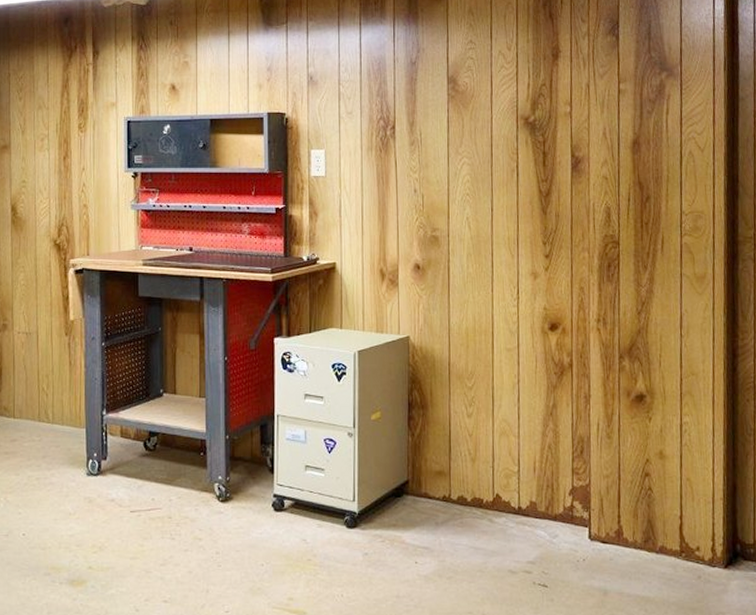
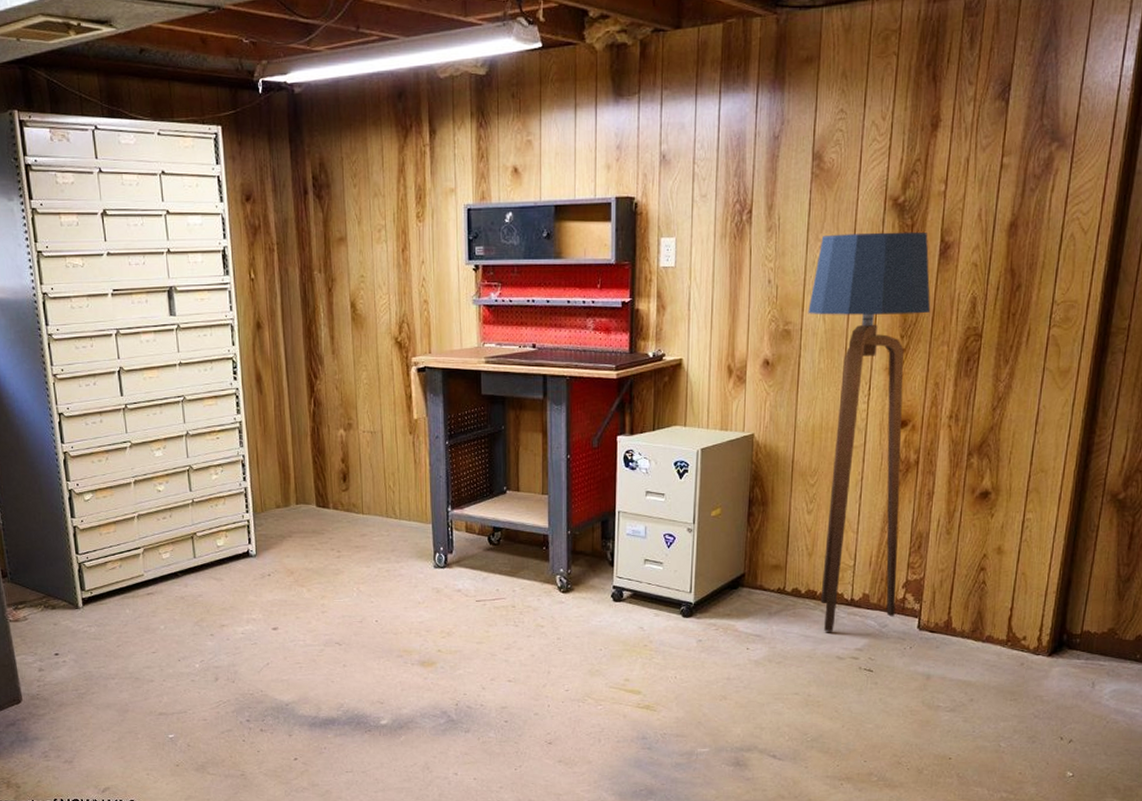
floor lamp: none [453,147,569,543] -> present [808,231,931,632]

